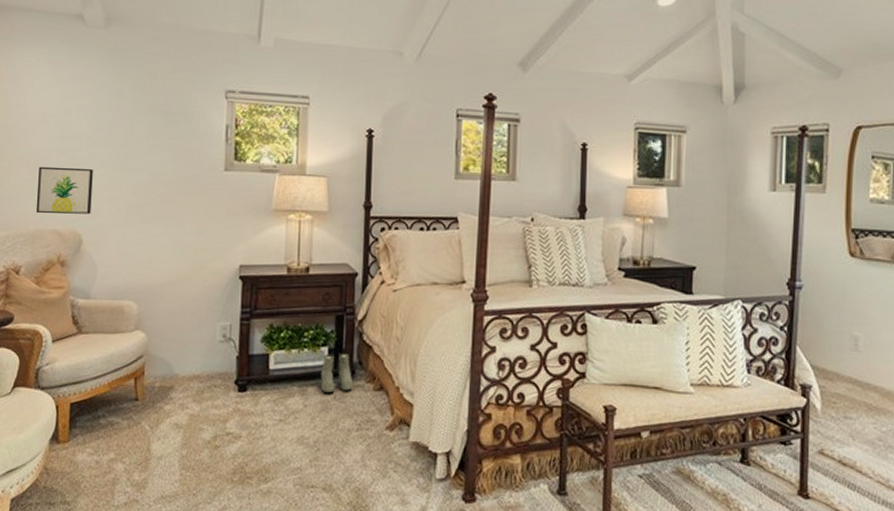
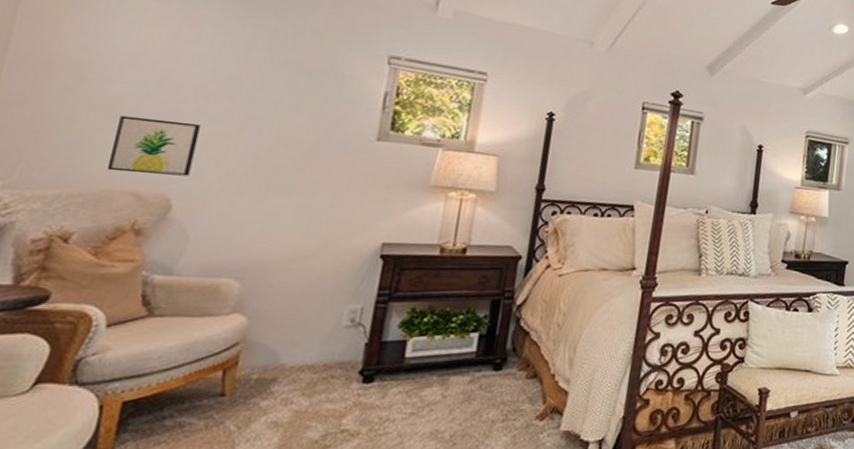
boots: present [320,353,353,393] -> none [465,339,504,382]

